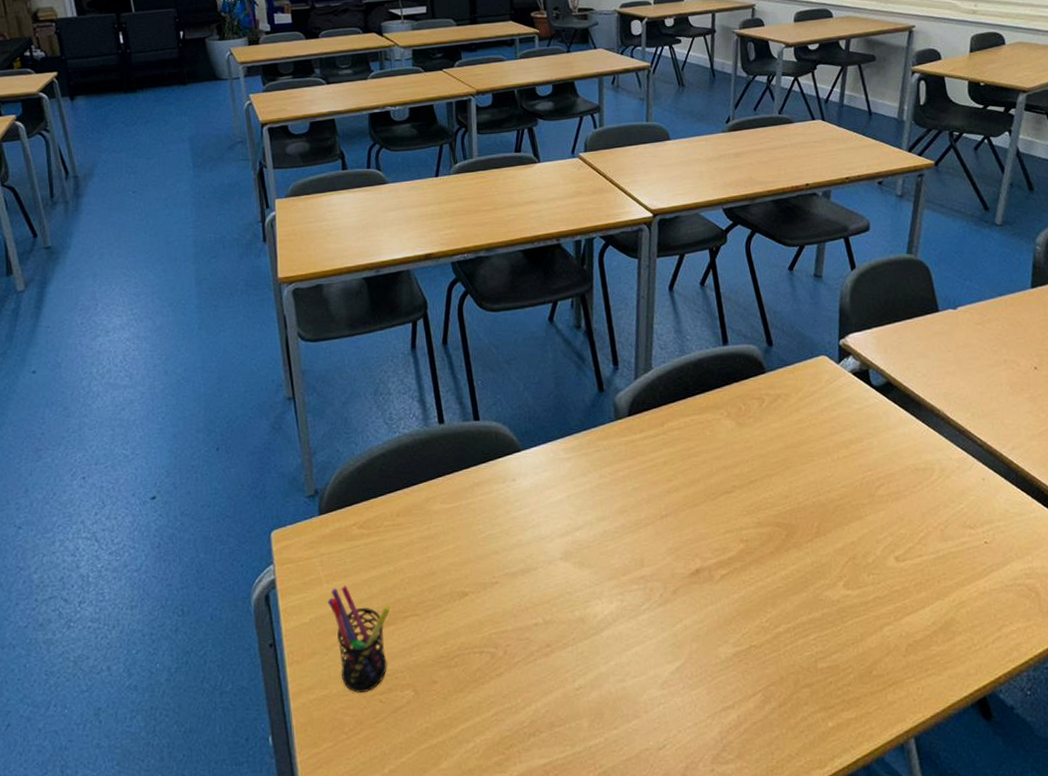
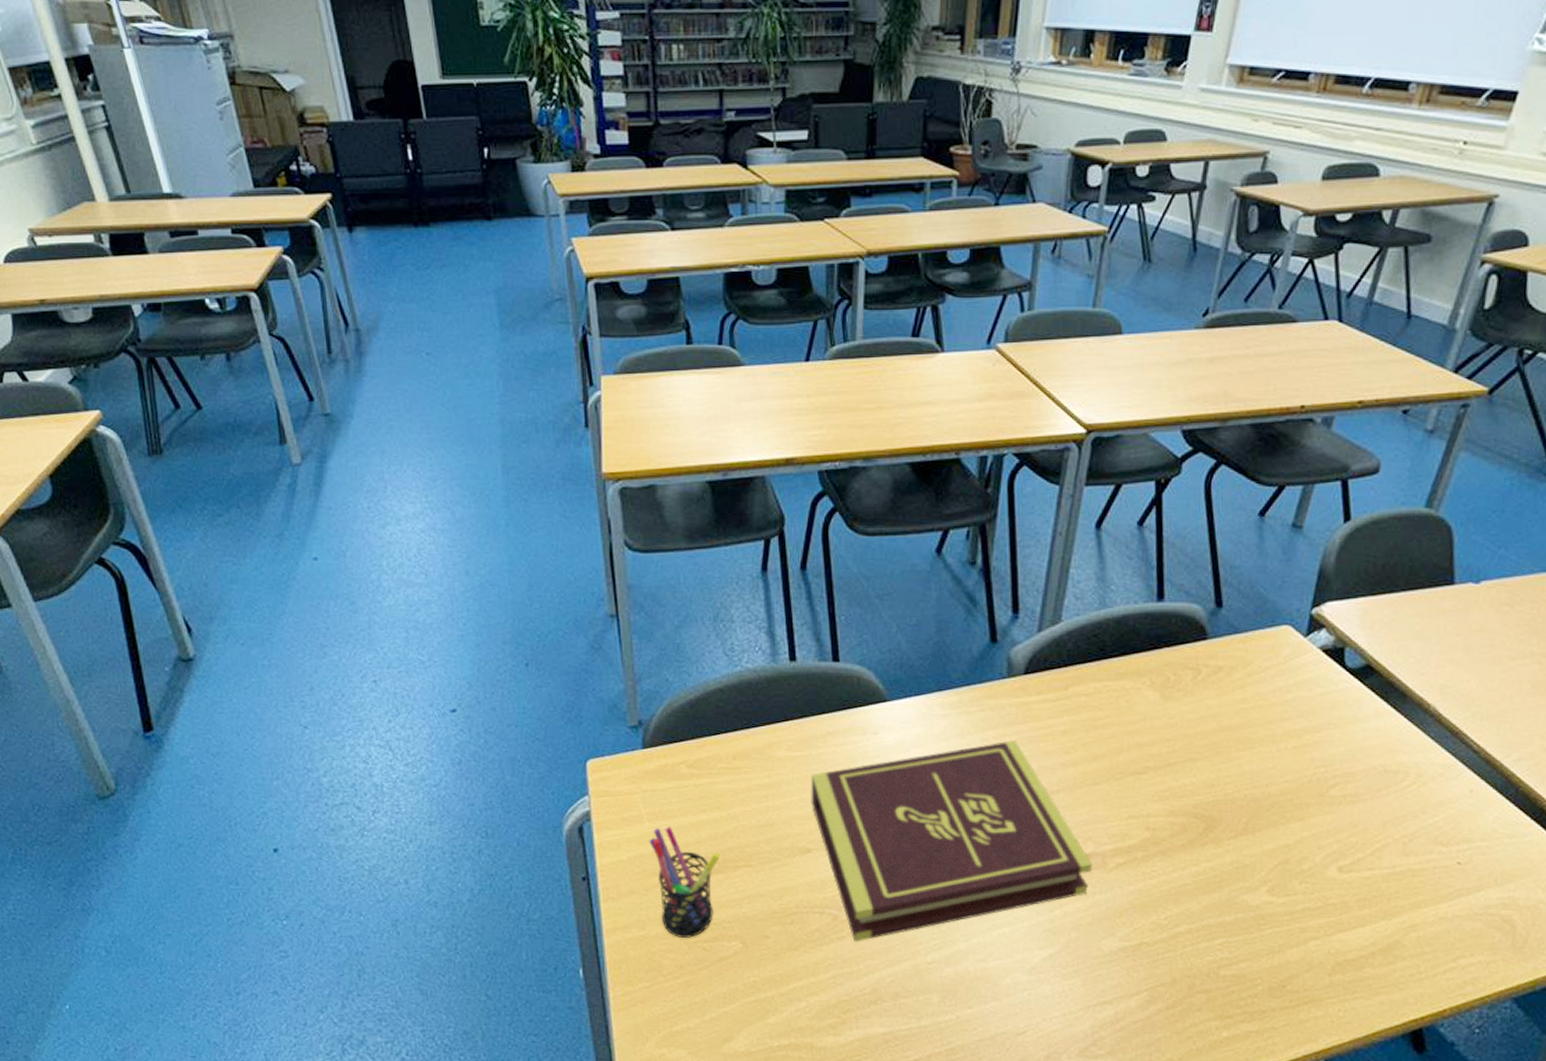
book: none [463,474,703,677] -> present [811,740,1093,942]

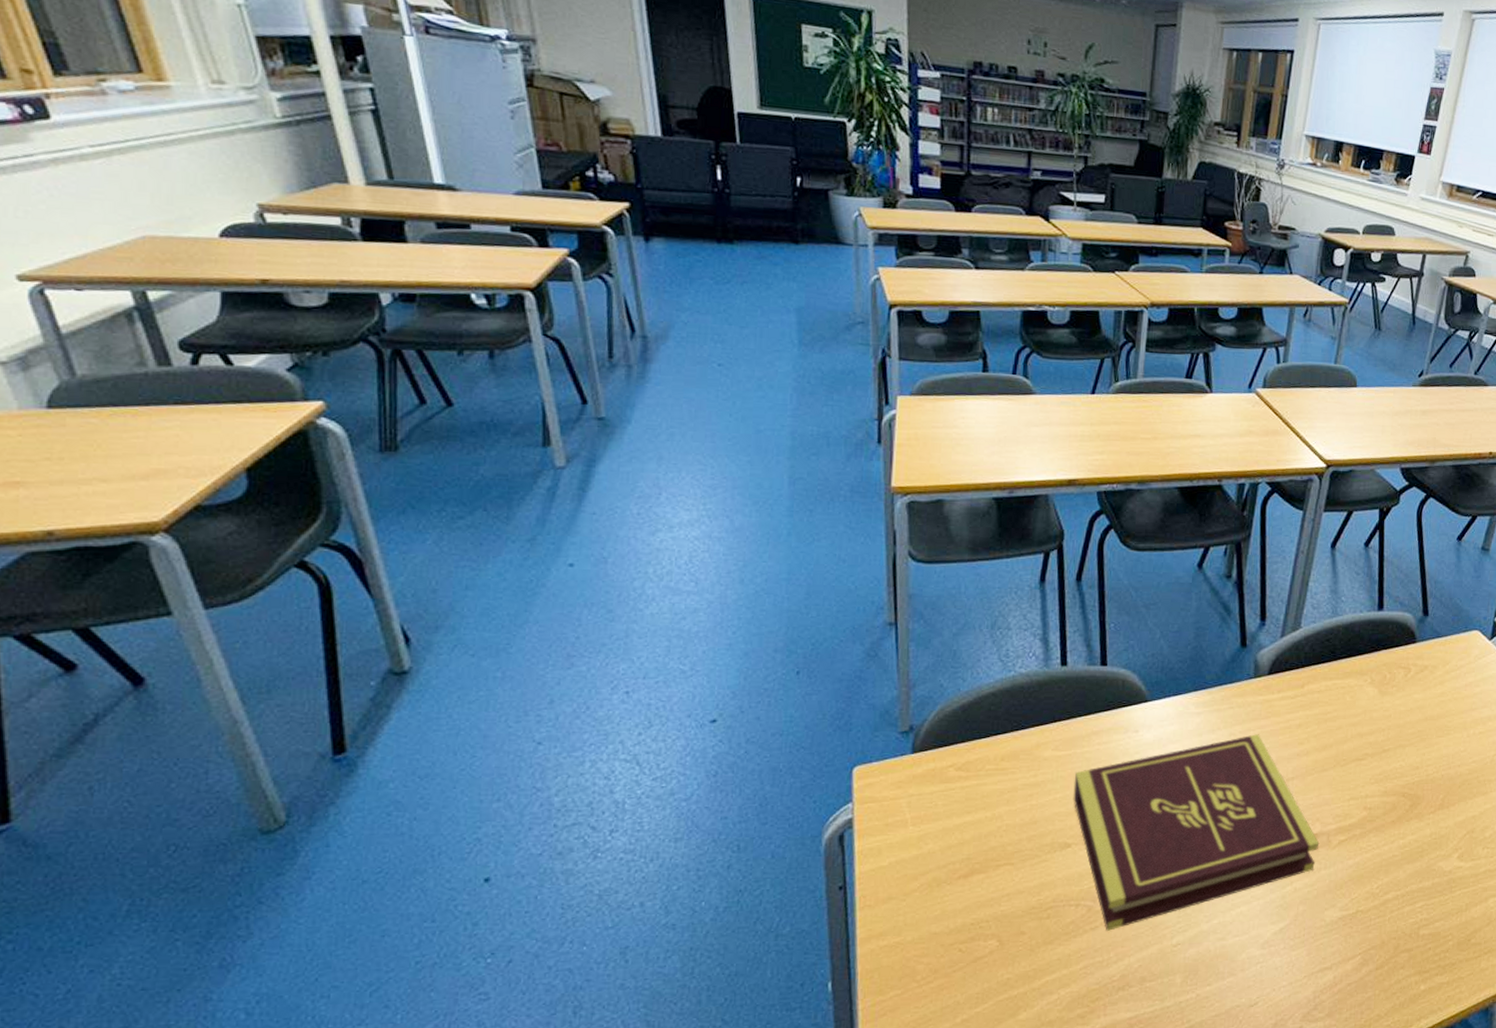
pen holder: present [649,826,721,938] -> none [911,829,983,941]

